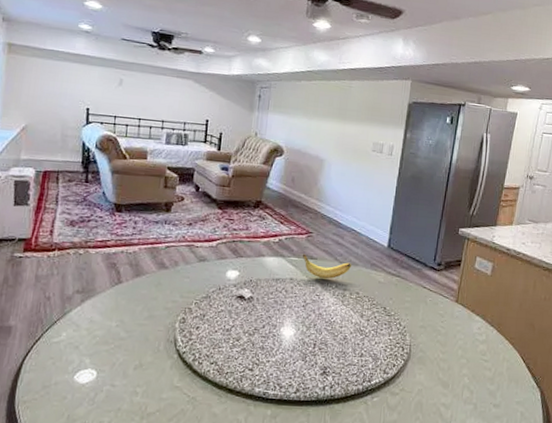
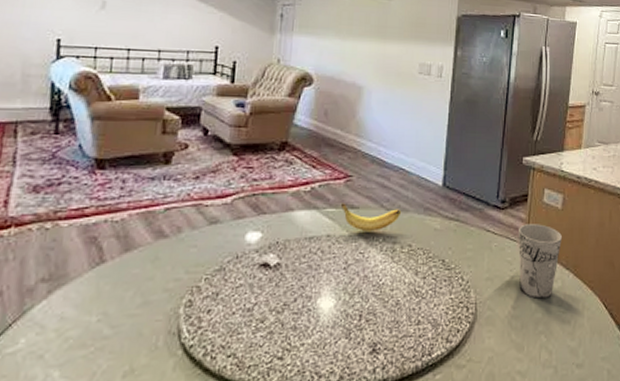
cup: none [448,285,489,349] -> present [518,224,562,300]

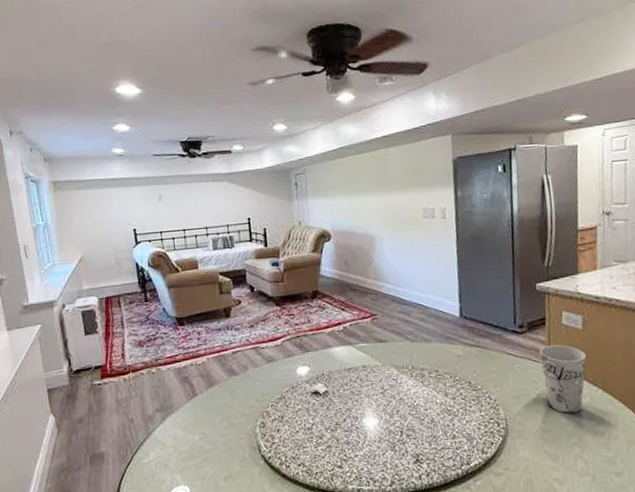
banana: present [340,203,402,232] -> none [370,338,425,362]

